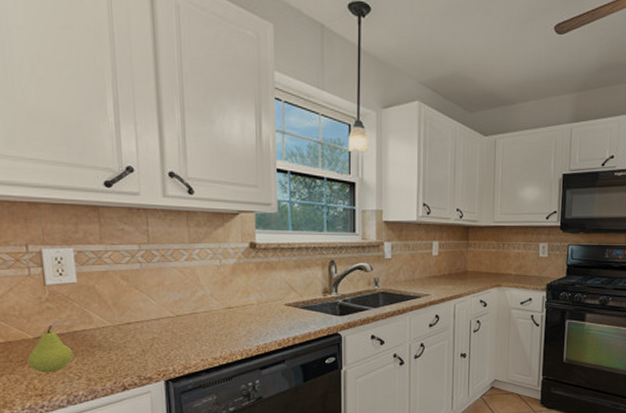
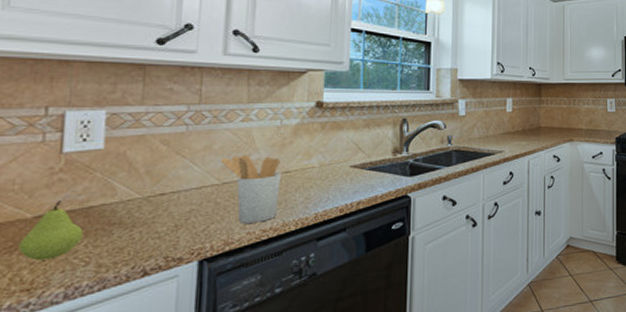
utensil holder: none [172,291,225,351] -> present [221,155,281,223]

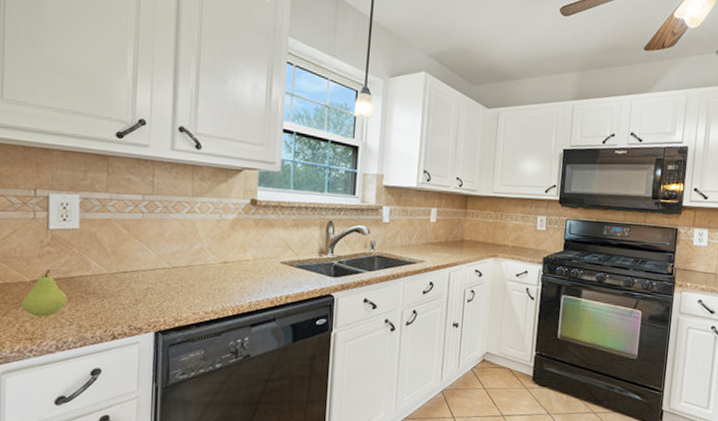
utensil holder: present [221,155,281,223] -> none [171,243,220,305]

